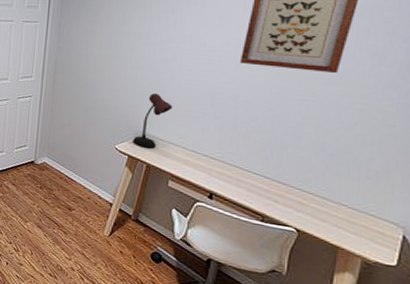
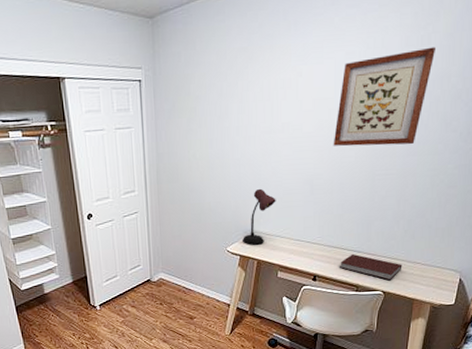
notebook: none [241,178,323,218] -> present [339,253,403,281]

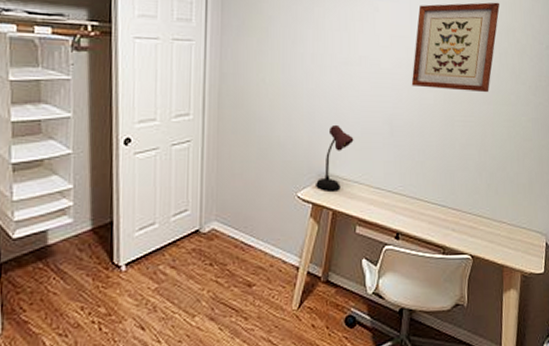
notebook: present [339,253,403,281] -> none [423,208,489,242]

